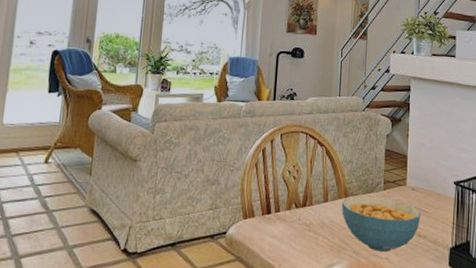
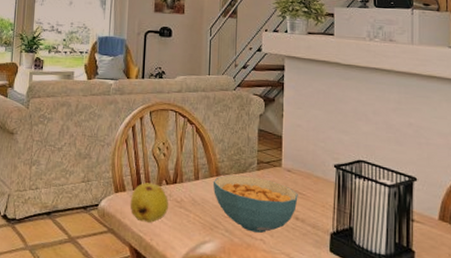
fruit: none [258,207,298,248] -> present [130,182,169,223]

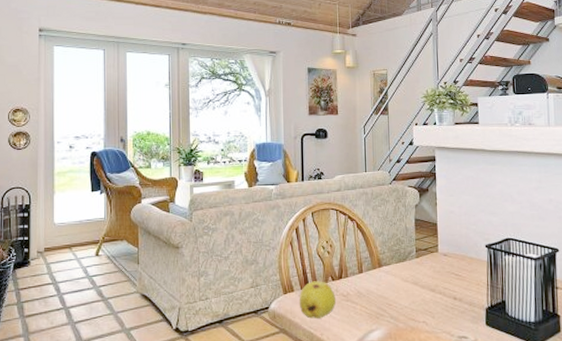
cereal bowl: present [213,175,298,233] -> none [376,264,455,316]

